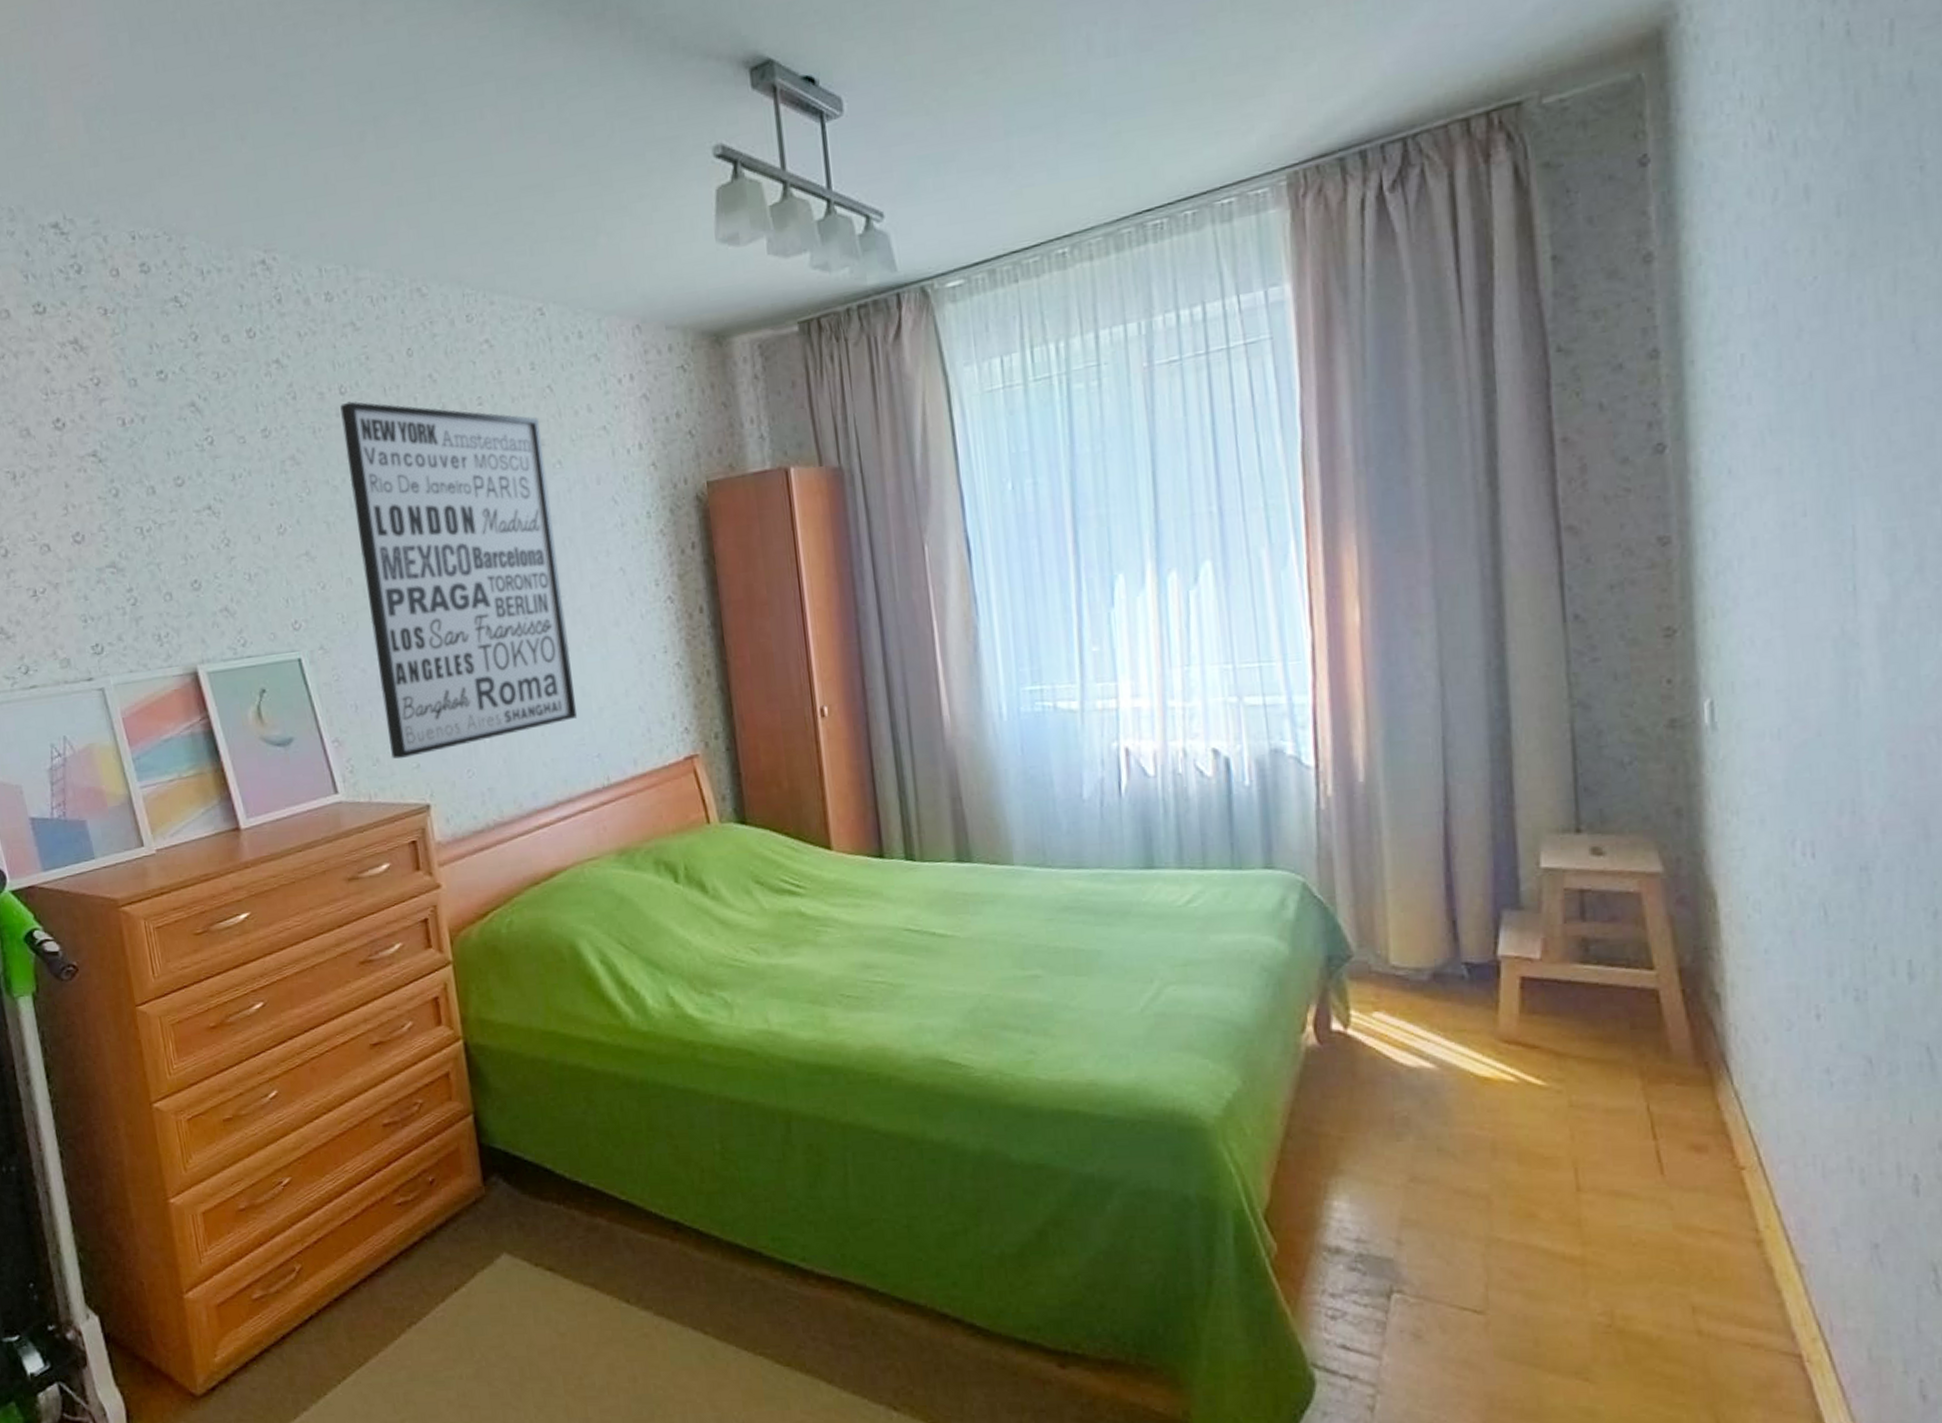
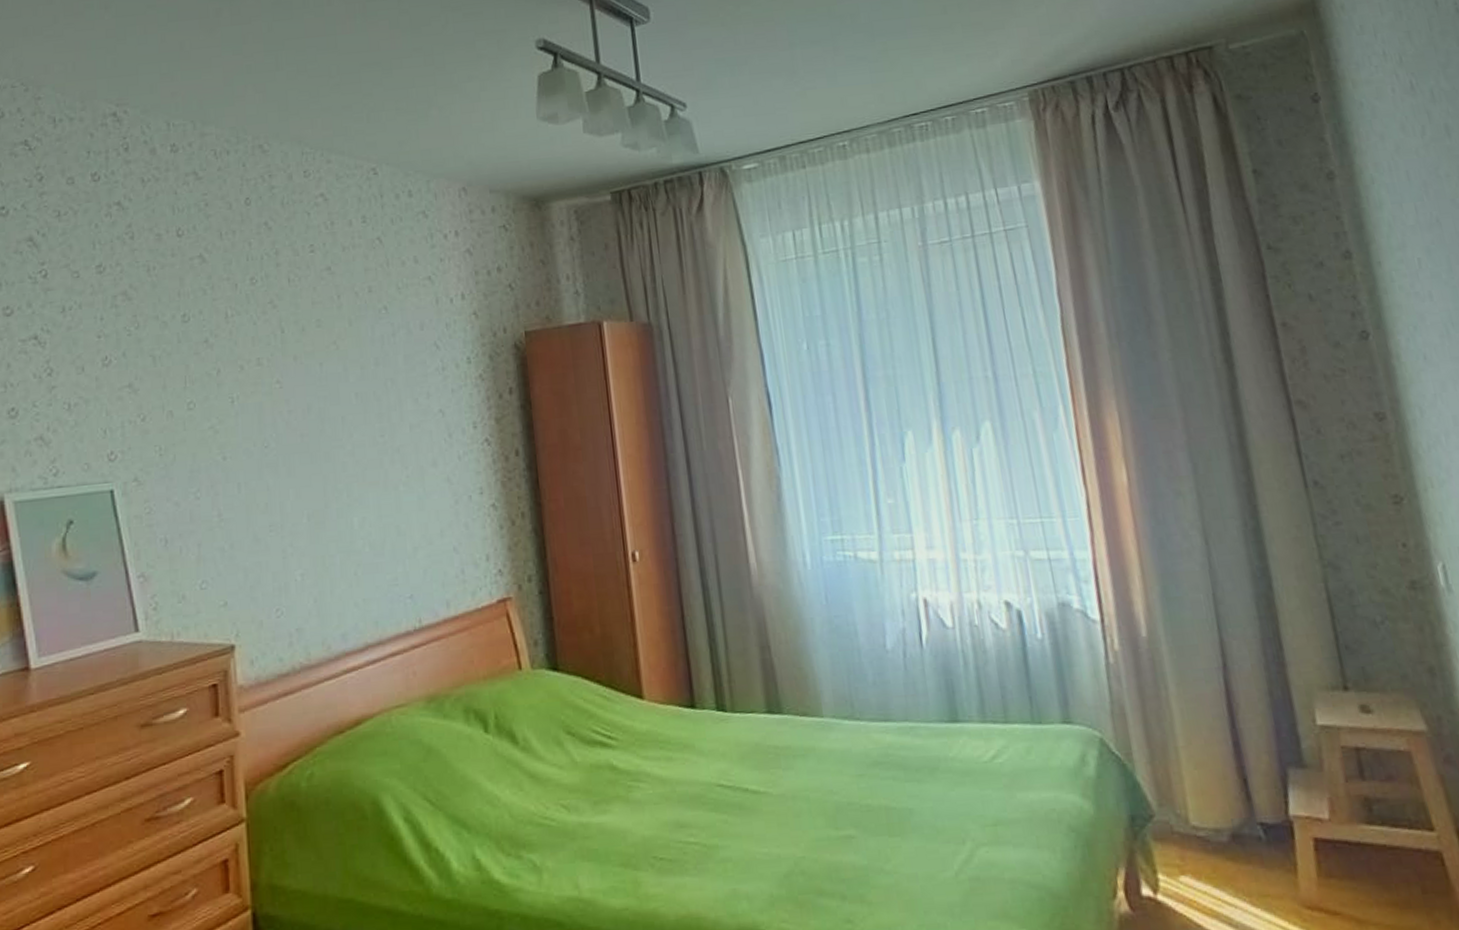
wall art: present [340,401,578,759] -> none [176,243,392,597]

